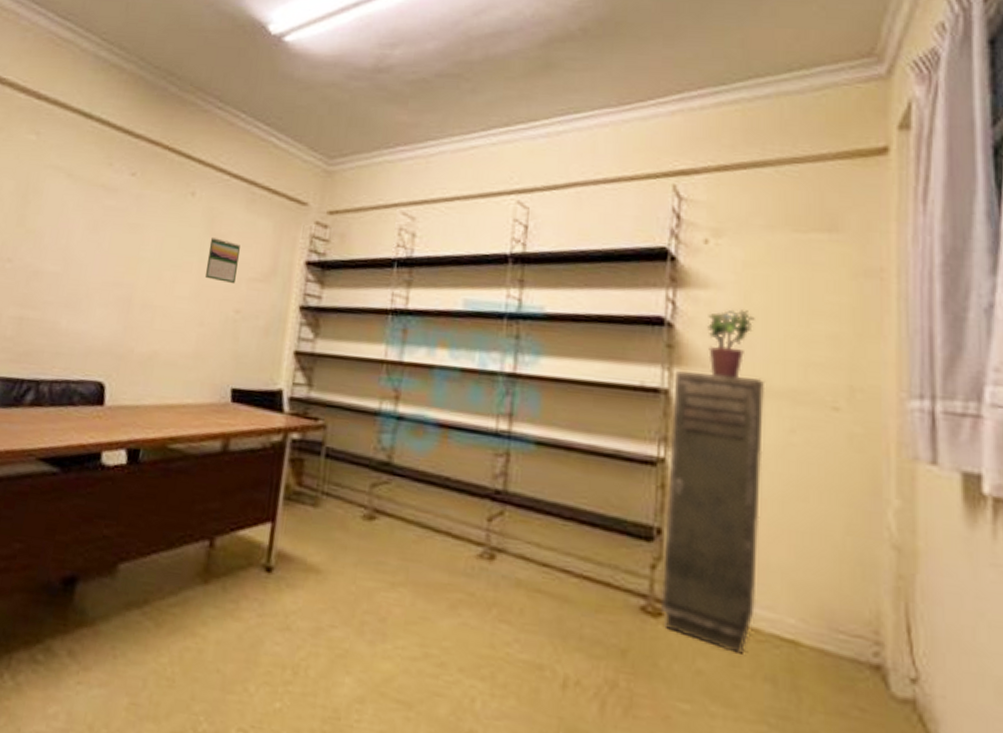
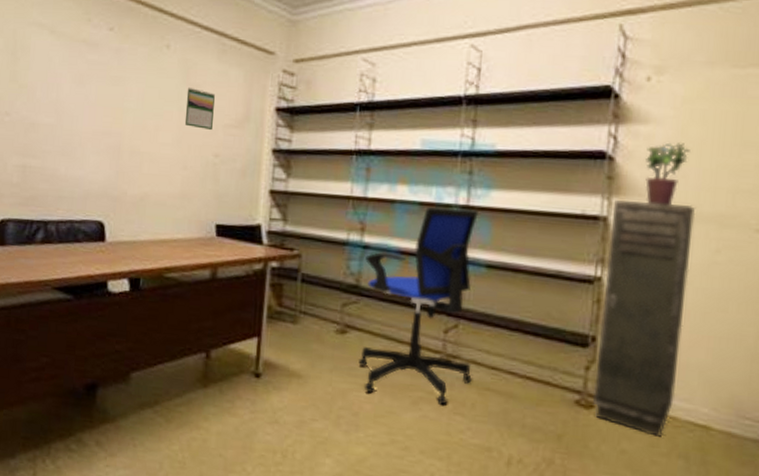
office chair: none [388,374,526,610] -> present [358,207,478,405]

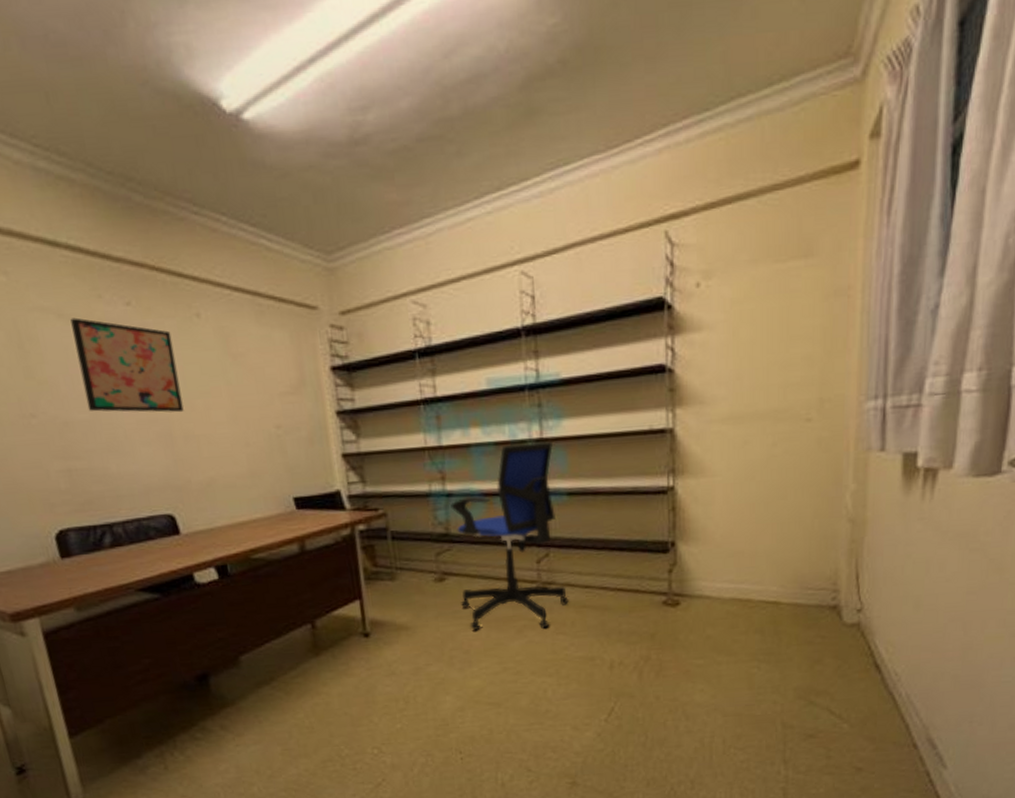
wall art: none [54,35,141,130] -> present [70,317,184,413]
calendar: present [184,88,215,131] -> none [230,358,268,402]
storage cabinet: present [592,200,696,437] -> none [677,406,752,619]
potted plant: present [645,142,690,206] -> none [703,345,742,410]

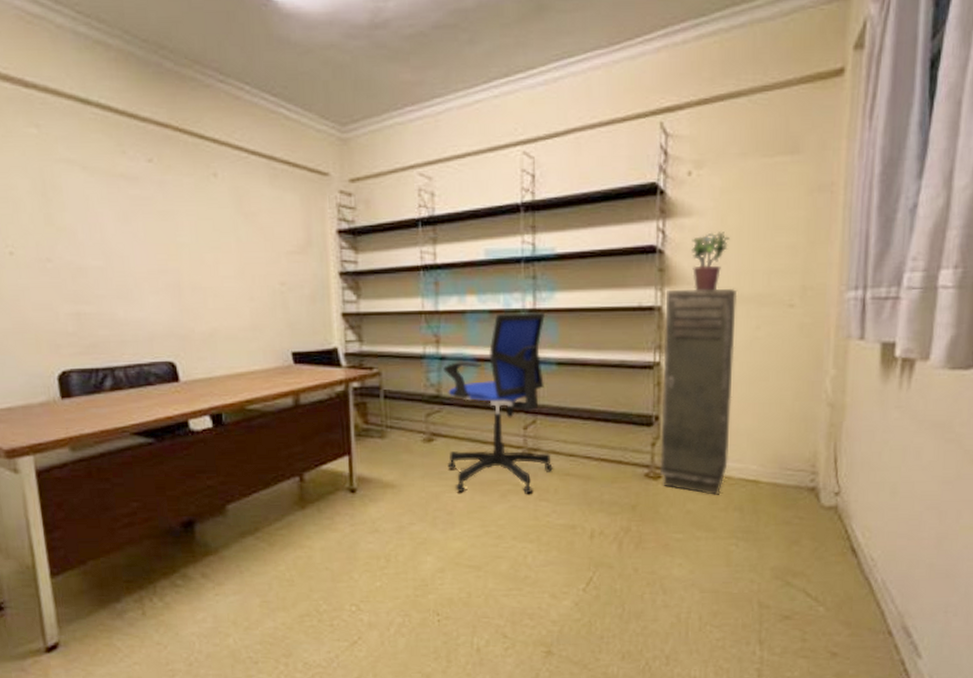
wall art: present [70,317,184,413] -> none [94,170,194,265]
storage cabinet: none [677,406,752,619] -> present [659,289,738,495]
potted plant: none [703,345,742,410] -> present [692,232,730,291]

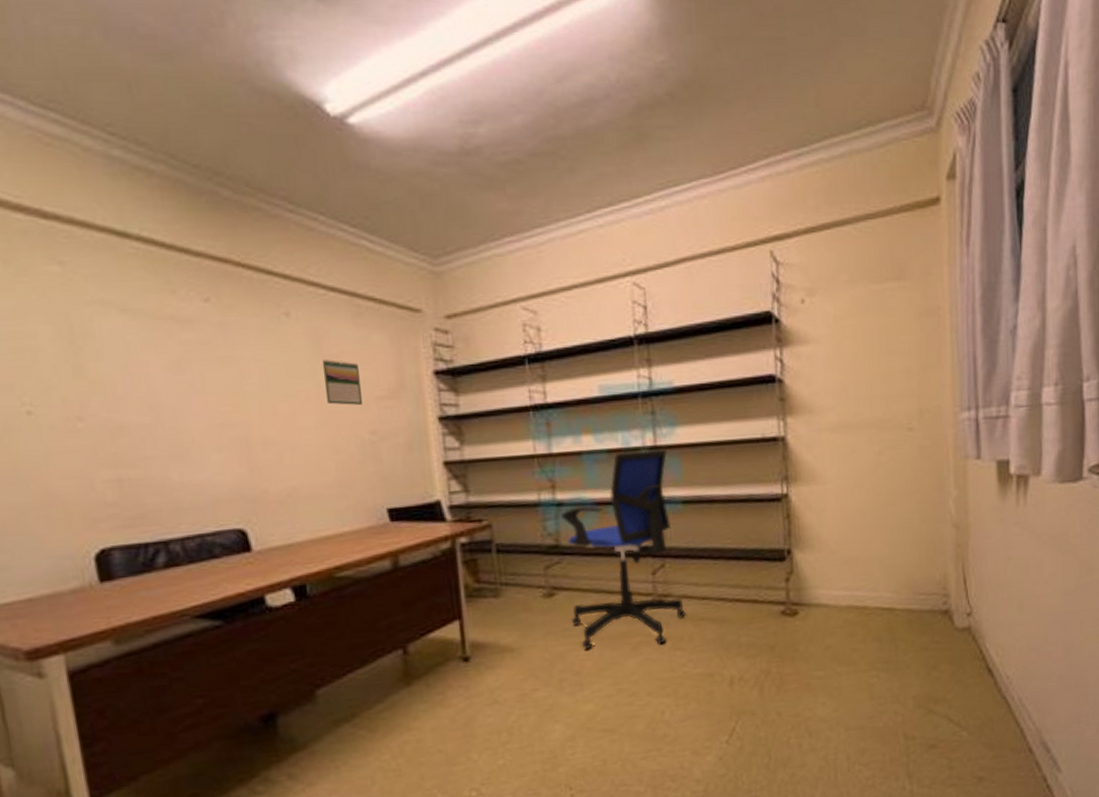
calendar: none [242,217,275,259] -> present [321,360,362,406]
storage cabinet: present [659,289,738,495] -> none [789,415,863,628]
potted plant: present [692,232,730,291] -> none [810,358,847,419]

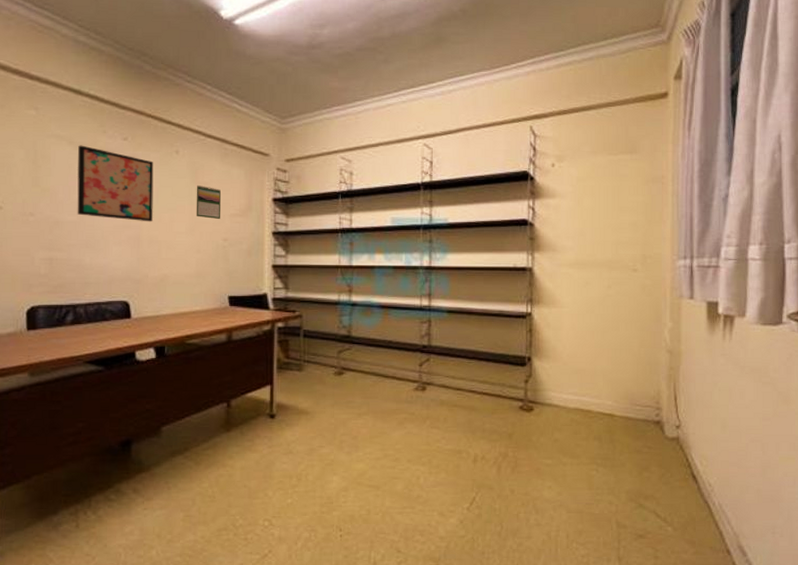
wall art: none [136,313,265,417] -> present [77,145,154,222]
office chair: present [561,449,686,650] -> none [354,269,443,422]

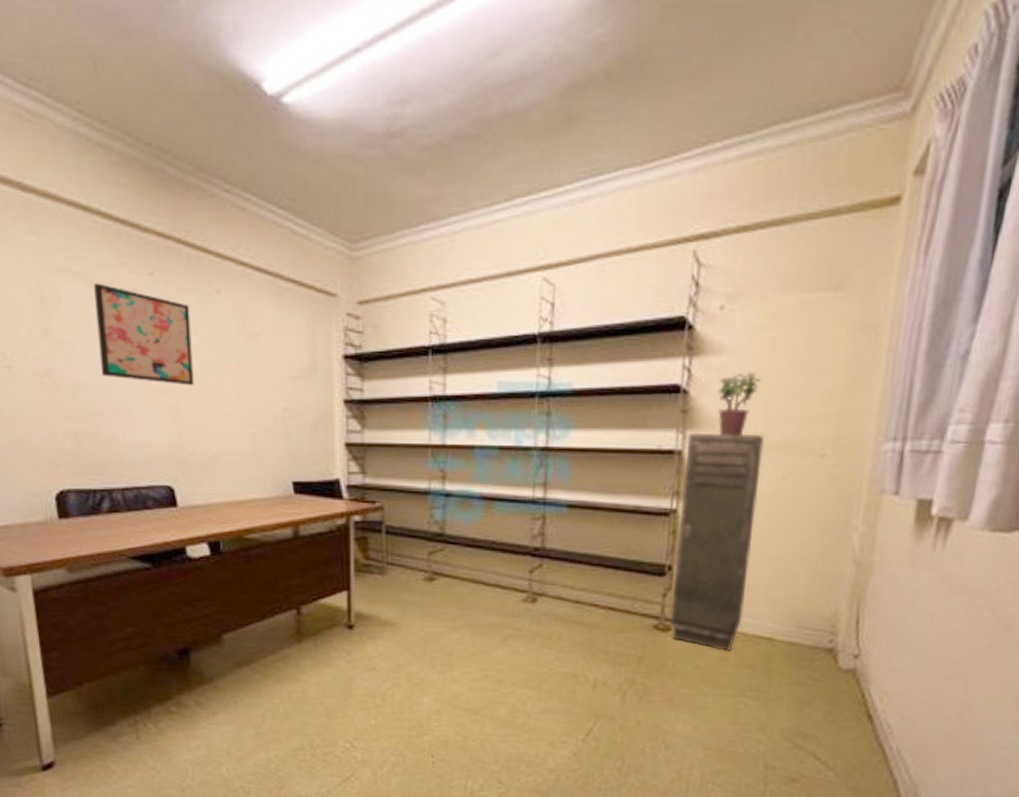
calendar: present [196,185,221,220] -> none [245,337,278,383]
storage cabinet: none [531,255,592,426] -> present [669,434,766,651]
potted plant: none [555,210,585,257] -> present [718,372,761,436]

